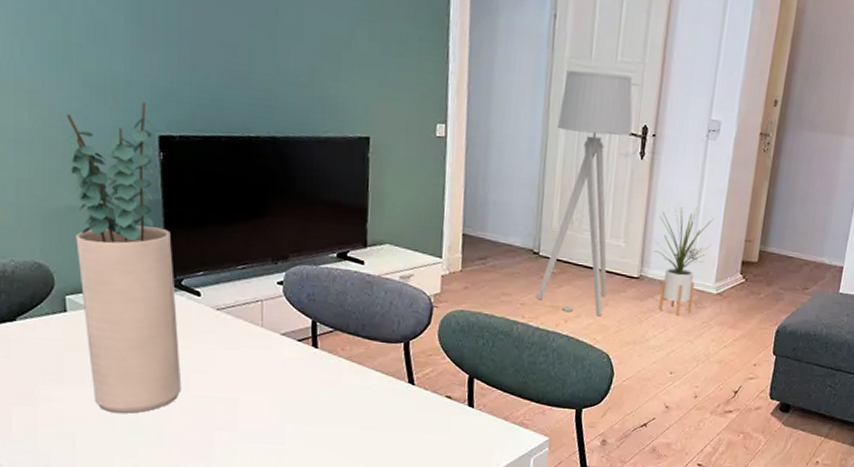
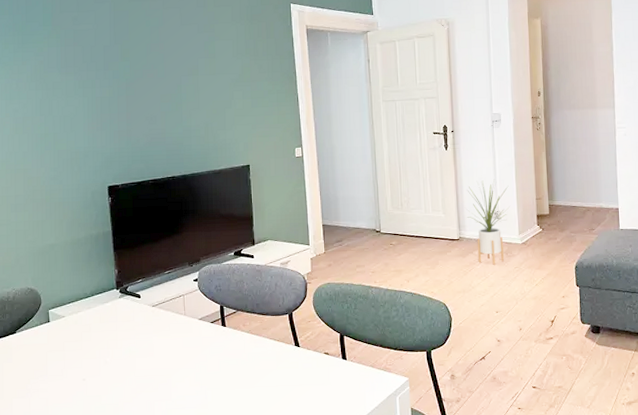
vase: present [66,101,182,414] -> none [47,164,130,396]
floor lamp: present [537,69,633,317] -> none [380,92,436,274]

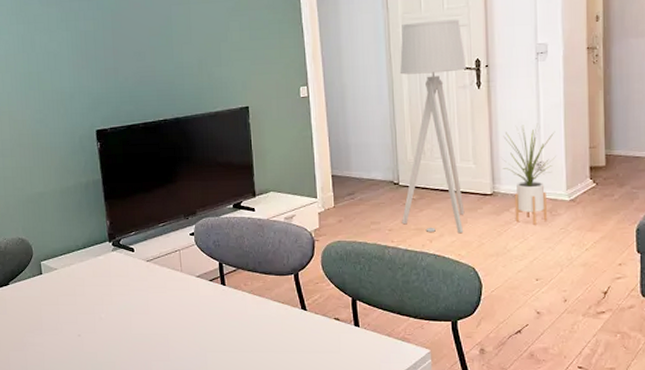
floor lamp: none [380,92,436,274] -> present [399,19,467,234]

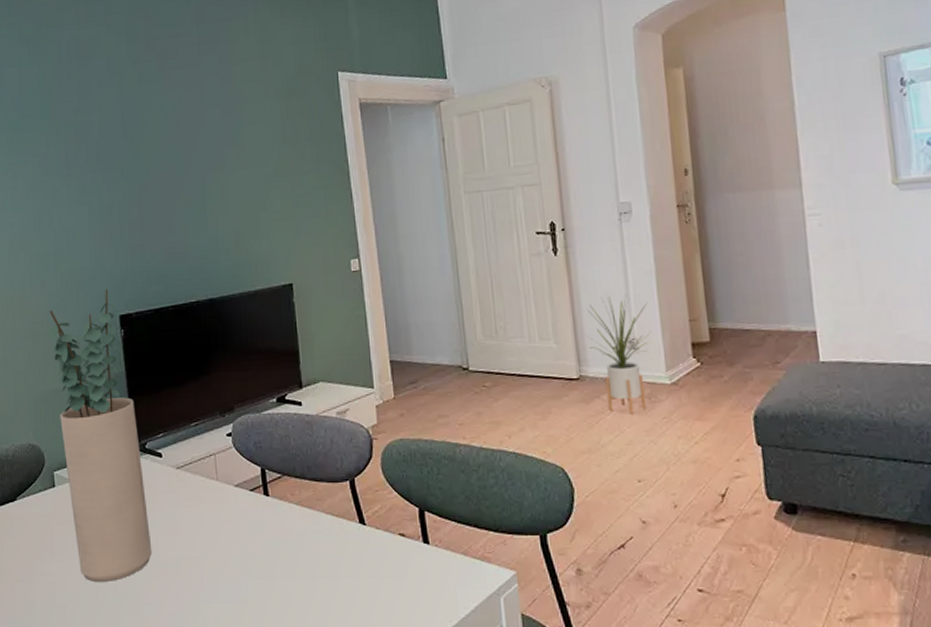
vase: none [33,106,126,352] -> present [49,288,152,581]
floor lamp: present [399,19,467,234] -> none [463,178,548,427]

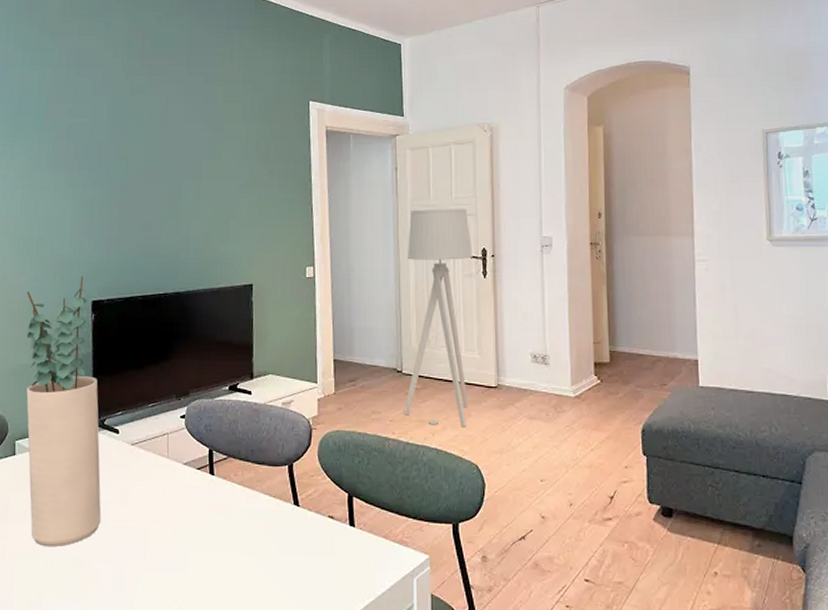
floor lamp: none [463,178,548,427] -> present [404,208,473,428]
house plant: present [587,293,651,414] -> none [508,315,561,421]

